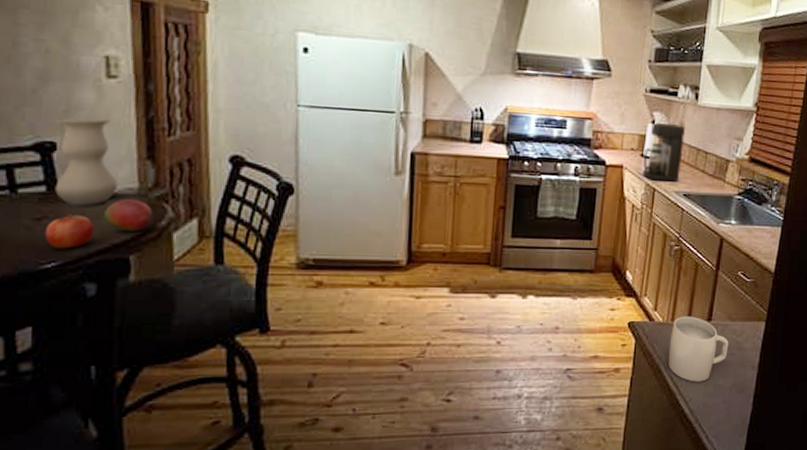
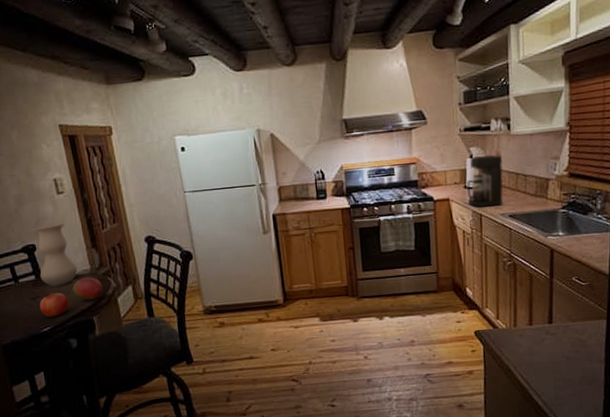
mug: present [668,316,729,382] -> none [514,321,573,378]

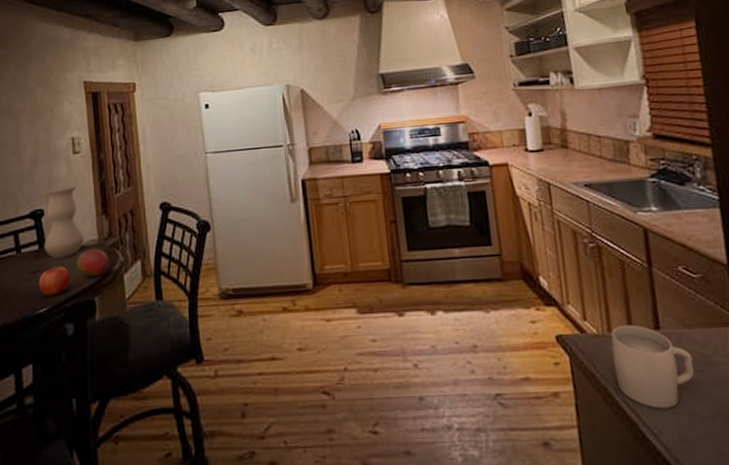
coffee maker: present [467,154,503,208] -> none [527,112,575,175]
mug: none [514,321,573,378] -> present [610,324,695,409]

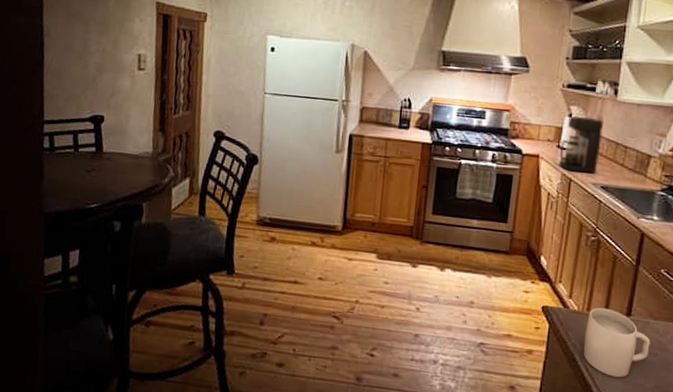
fruit: present [38,265,70,296] -> none [92,169,123,195]
vase: present [43,186,84,262] -> none [100,99,140,166]
fruit: present [75,249,109,278] -> none [128,160,160,186]
coffee maker: none [527,112,575,175] -> present [558,116,603,174]

